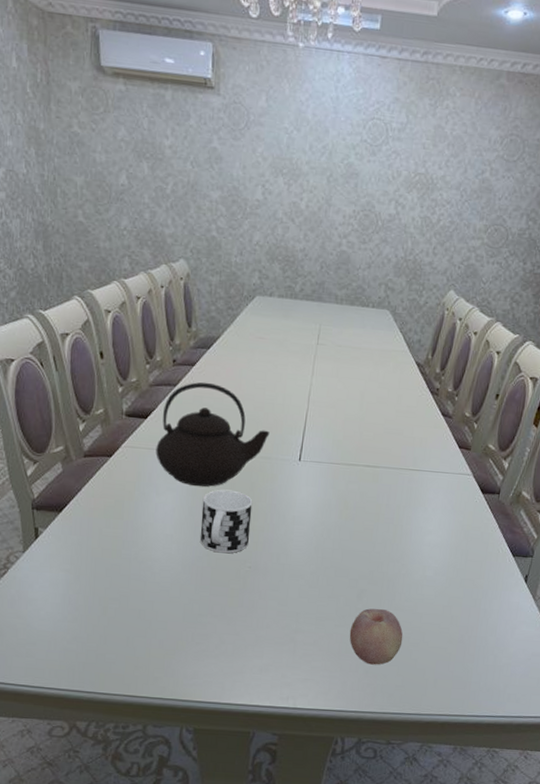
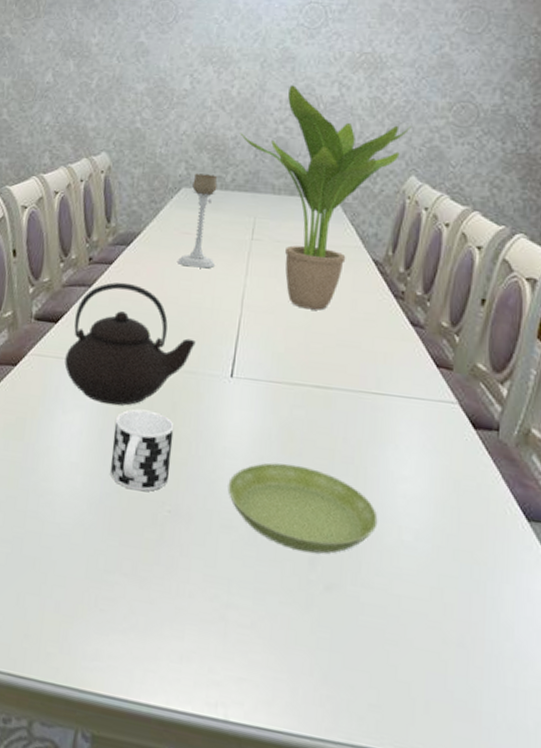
candle holder: none [252,283,288,370] -> present [177,173,218,269]
saucer: none [296,526,409,590] -> present [228,463,378,554]
potted plant: none [308,201,453,405] -> present [240,85,411,310]
fruit: present [349,608,403,665] -> none [299,581,375,669]

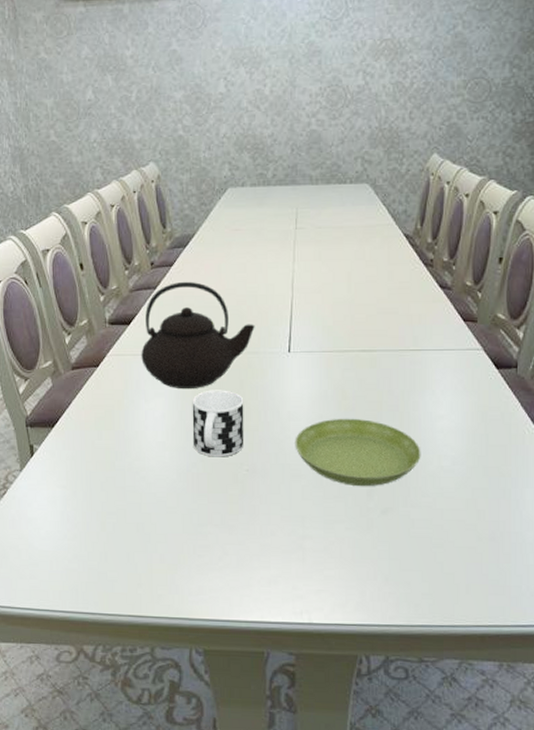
candle holder: present [177,173,218,269] -> none [230,172,265,260]
potted plant: present [240,85,411,310] -> none [276,78,431,285]

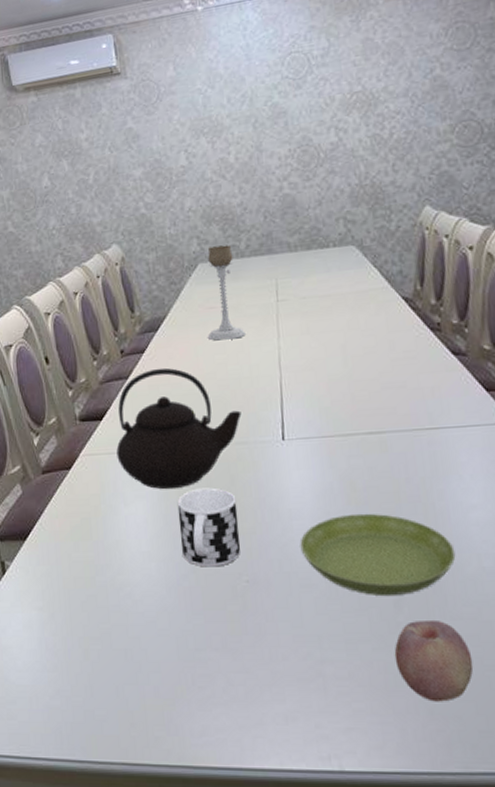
candle holder: none [230,172,265,260] -> present [207,244,246,341]
fruit: none [362,507,424,571] -> present [394,621,474,702]

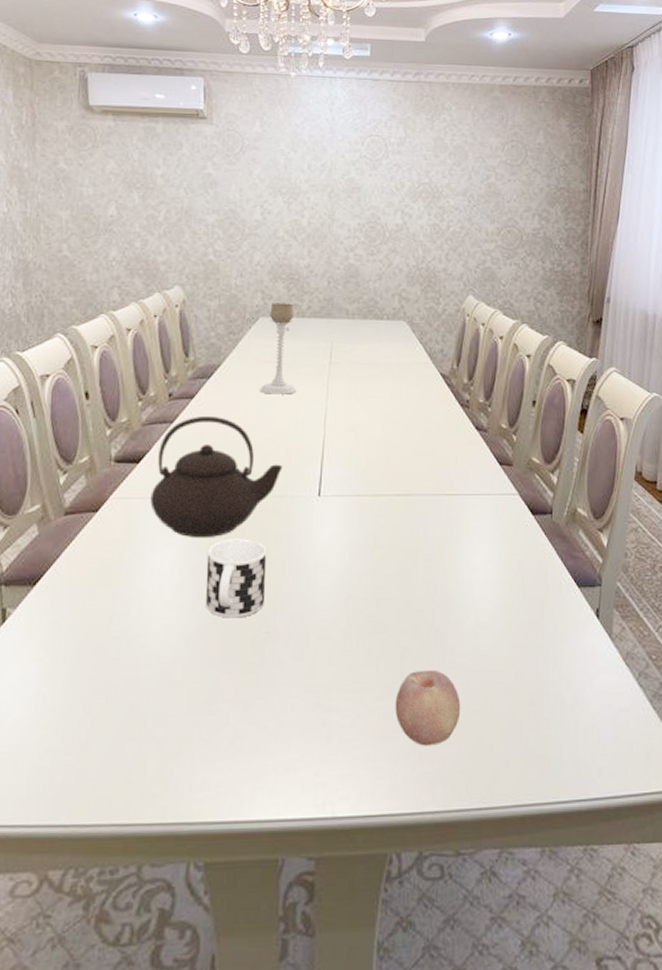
saucer: present [300,513,456,597] -> none [322,569,458,648]

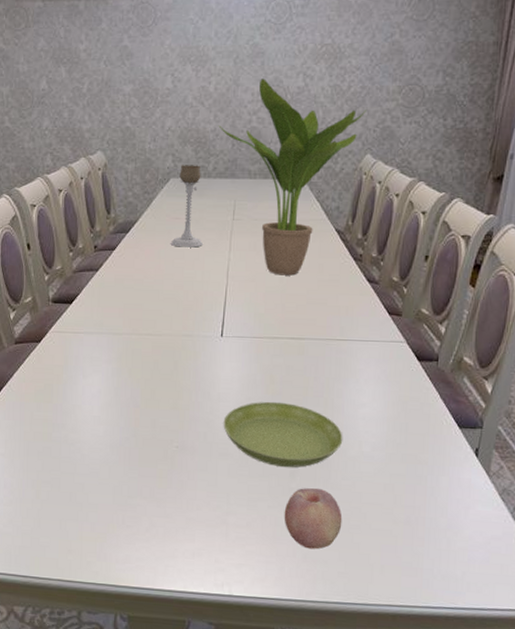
teapot: present [150,415,283,537] -> none [81,265,190,367]
cup: present [206,538,267,618] -> none [127,369,177,434]
potted plant: none [312,214,466,424] -> present [218,78,366,276]
saucer: none [322,569,458,648] -> present [223,401,343,468]

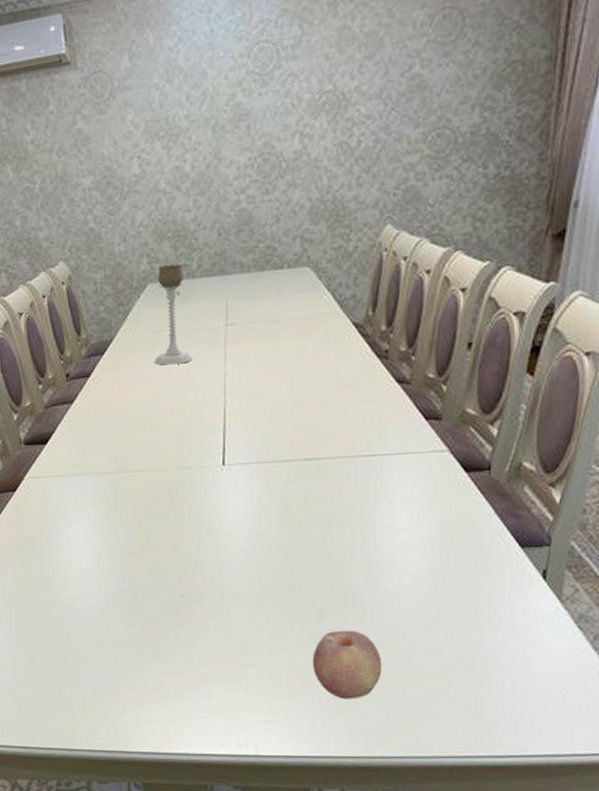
potted plant: present [218,78,366,276] -> none [199,146,383,386]
saucer: present [223,401,343,468] -> none [233,535,378,610]

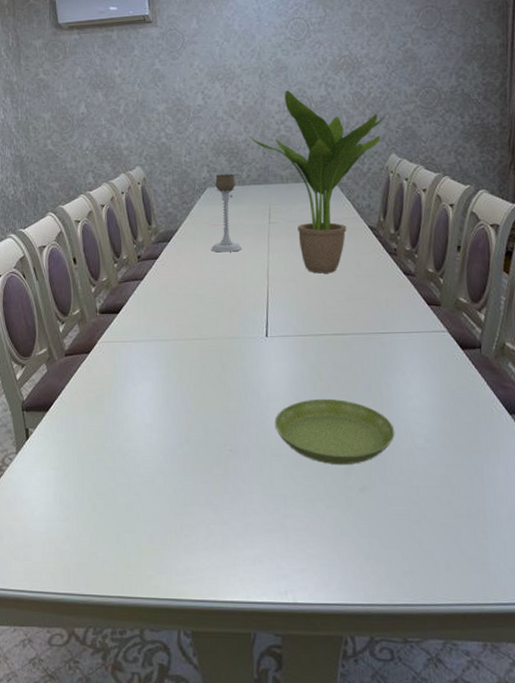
potted plant: none [199,146,383,386] -> present [249,90,387,274]
saucer: none [233,535,378,610] -> present [274,398,395,465]
fruit: present [312,631,382,699] -> none [342,485,402,549]

